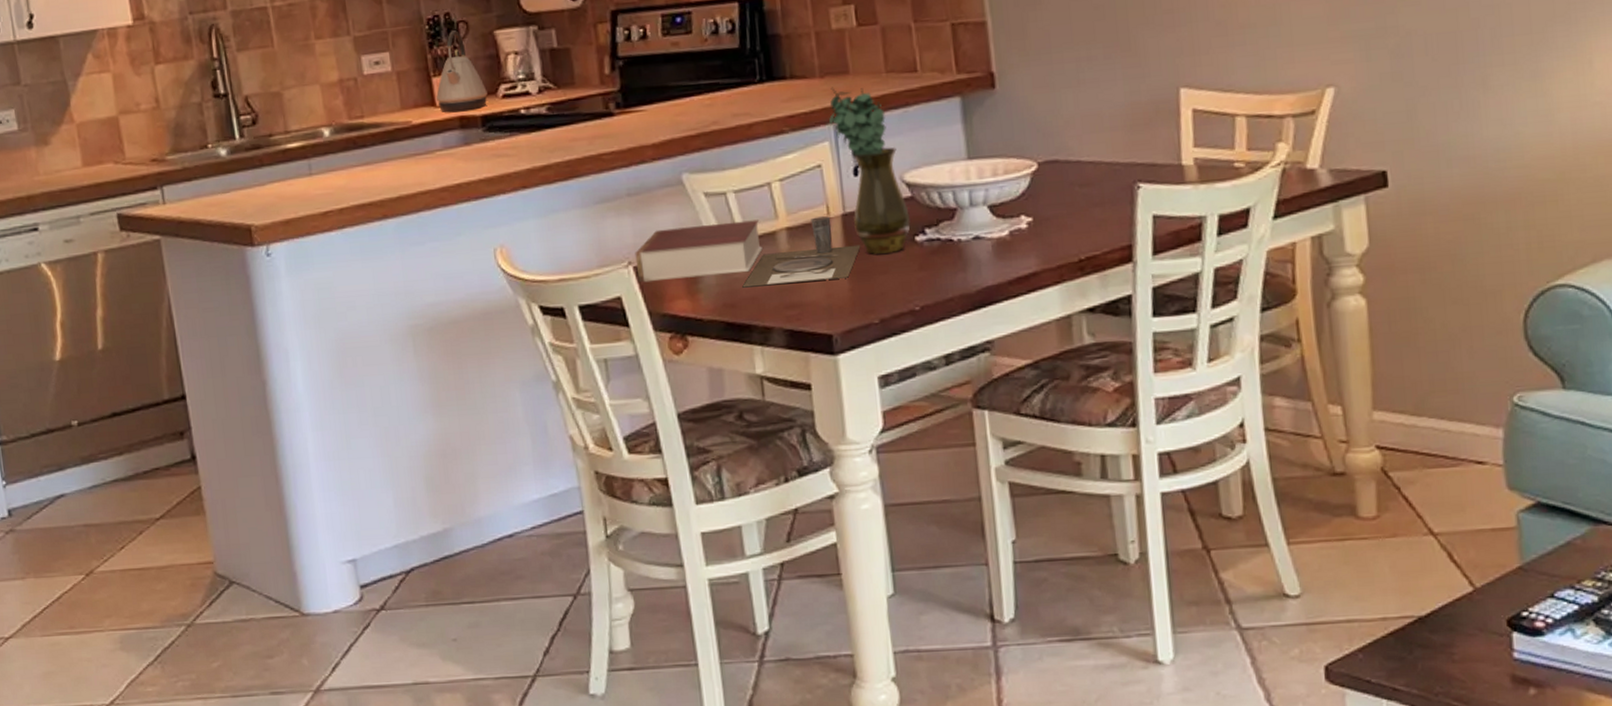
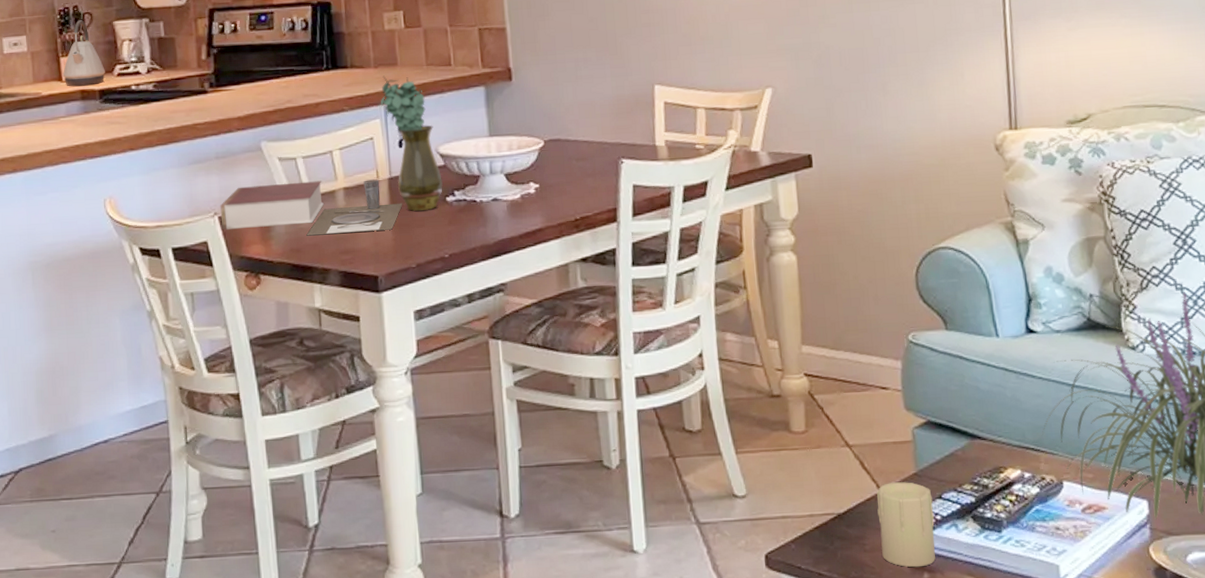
candle: none [1469,577,1545,681] -> present [877,482,936,568]

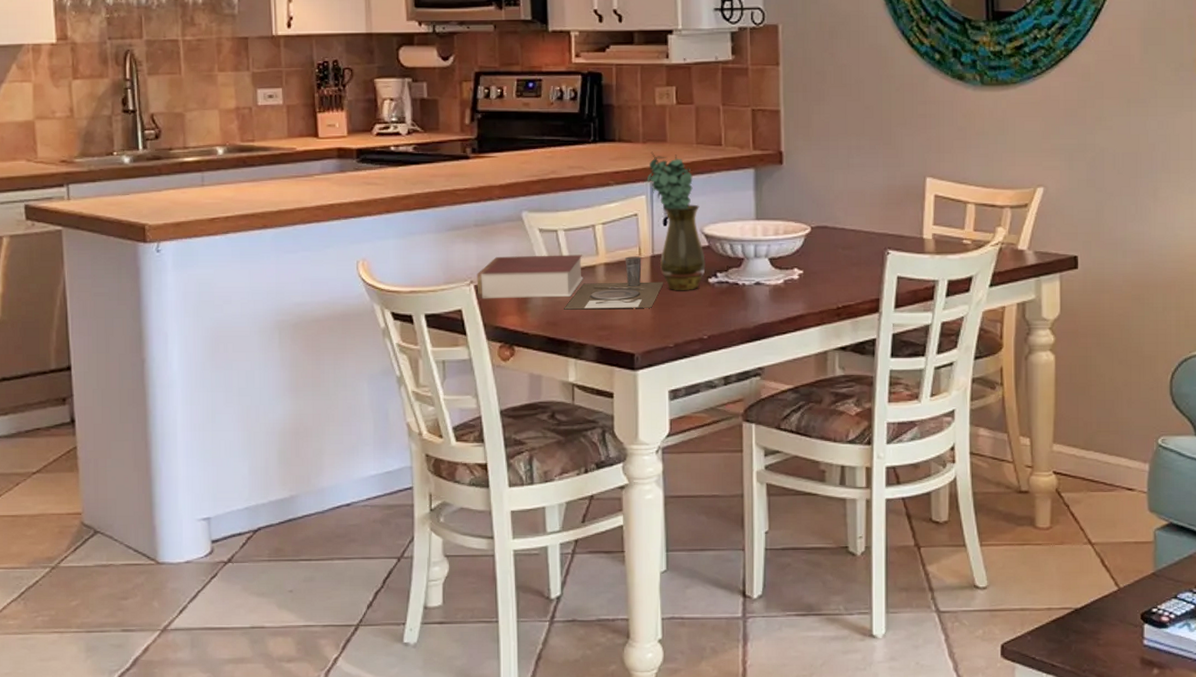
kettle: present [62,20,105,87] -> none [319,75,364,144]
candle: present [877,482,936,568] -> none [1114,581,1168,663]

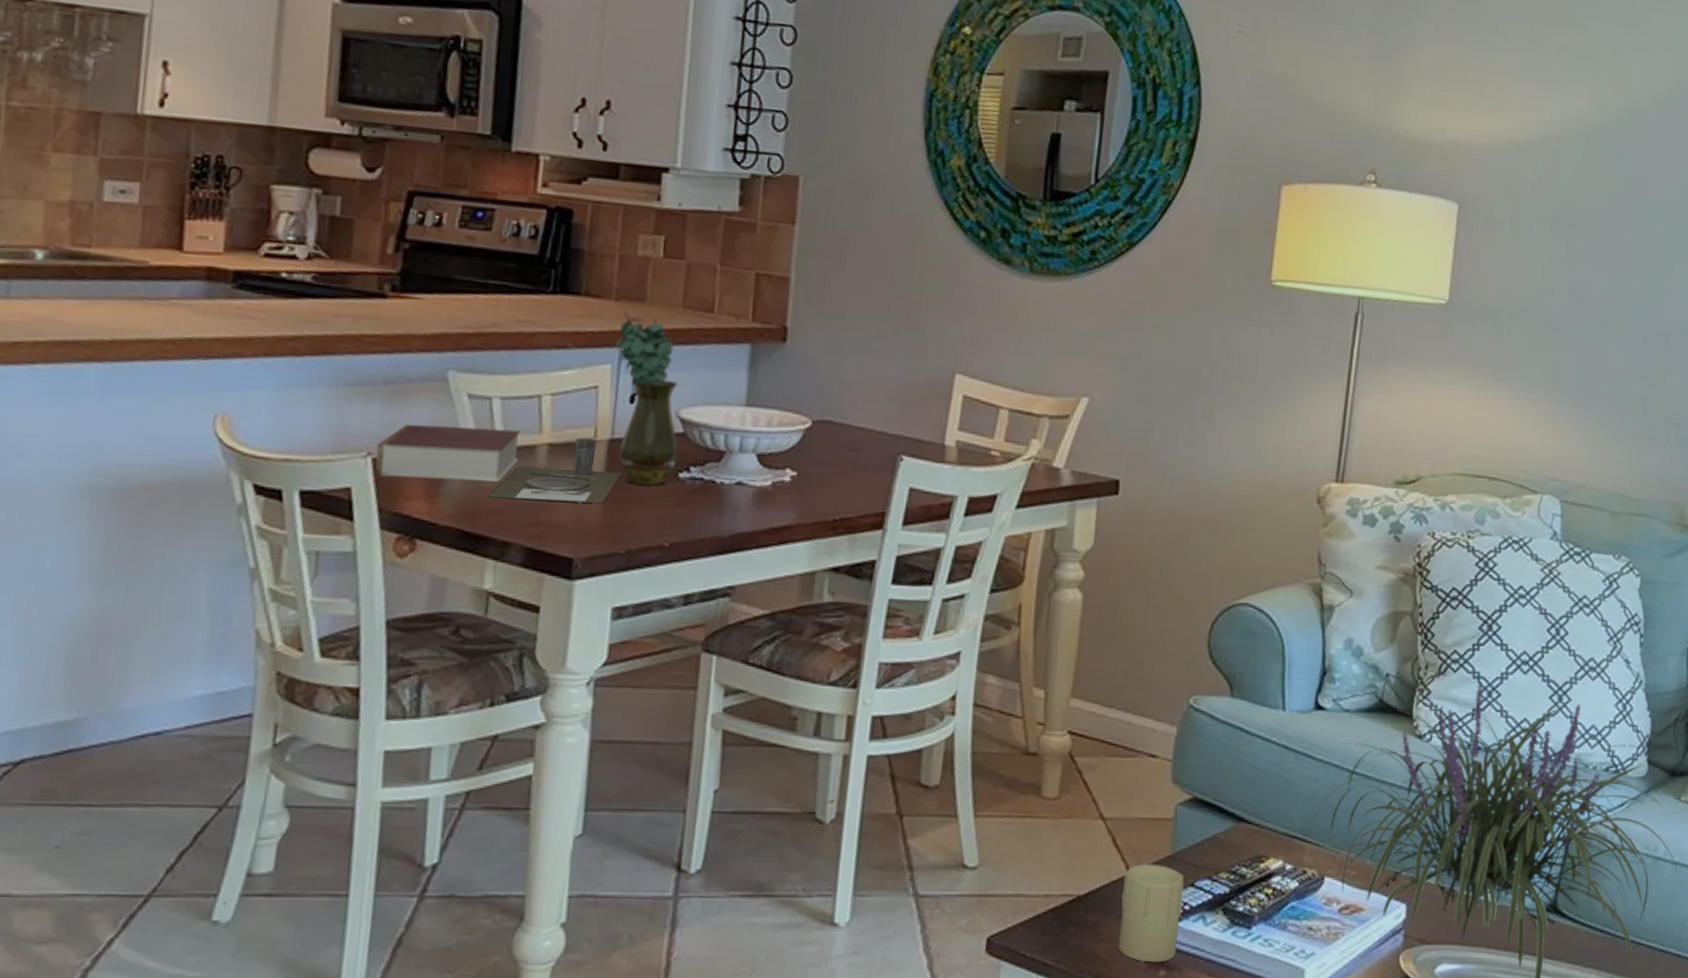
candle: none [1114,581,1168,663] -> present [1118,864,1184,963]

